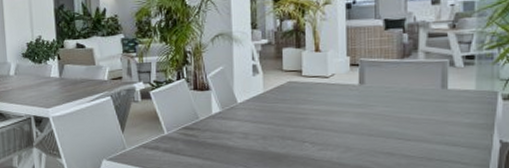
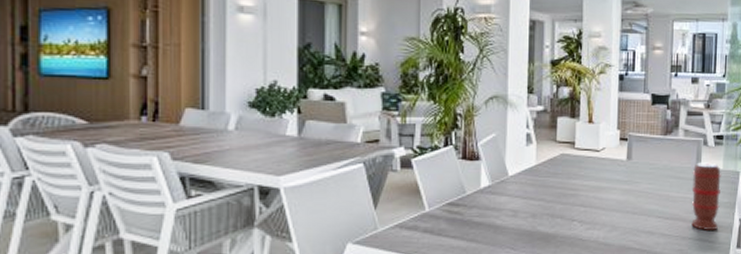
spice grinder: none [437,83,475,153] -> present [691,162,722,232]

